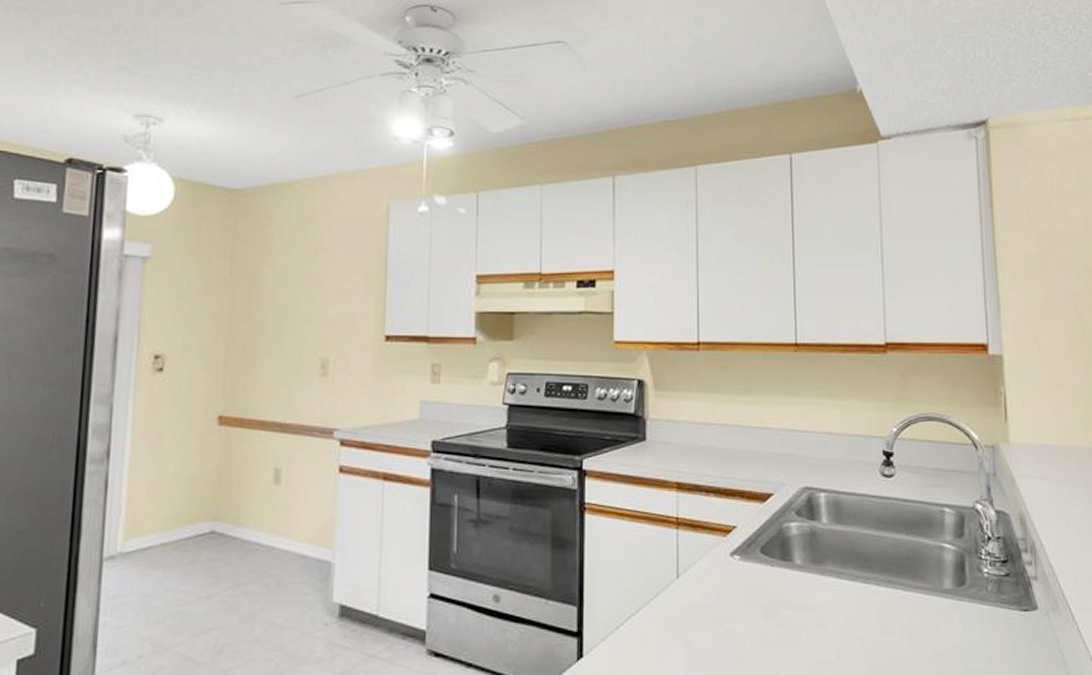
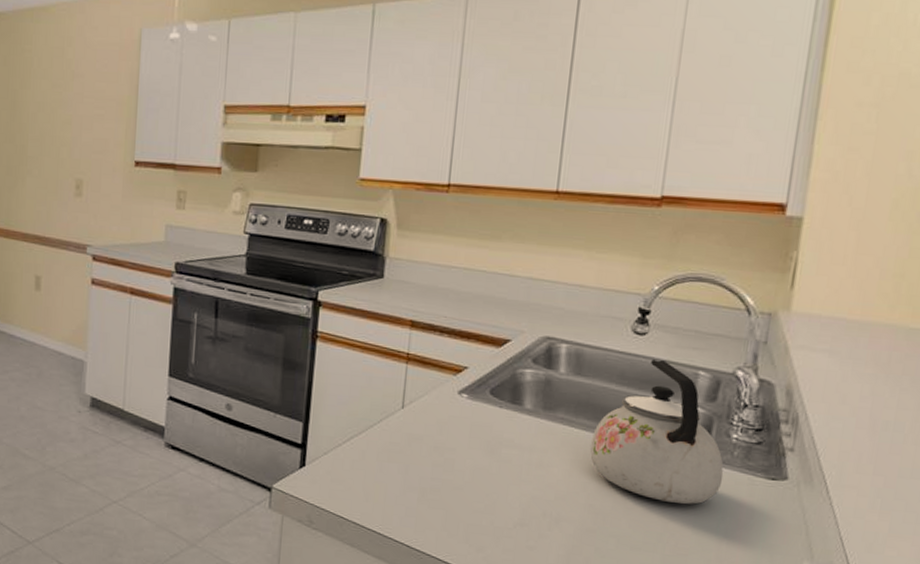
kettle: none [860,501,984,648] -> present [590,359,724,504]

